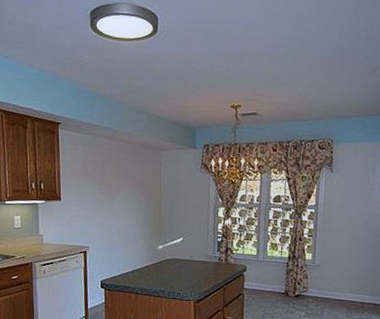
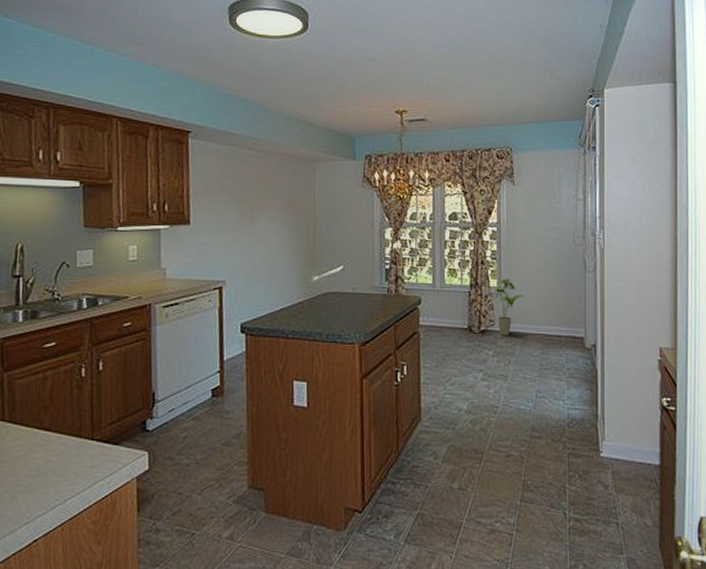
house plant: none [308,253,334,301] -> present [493,278,523,336]

